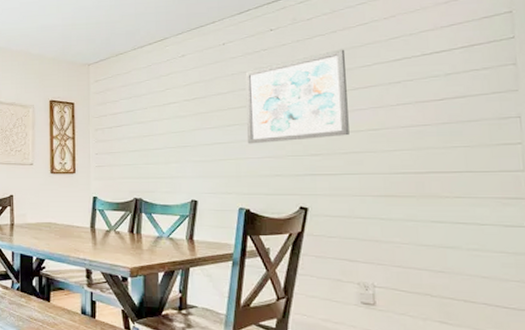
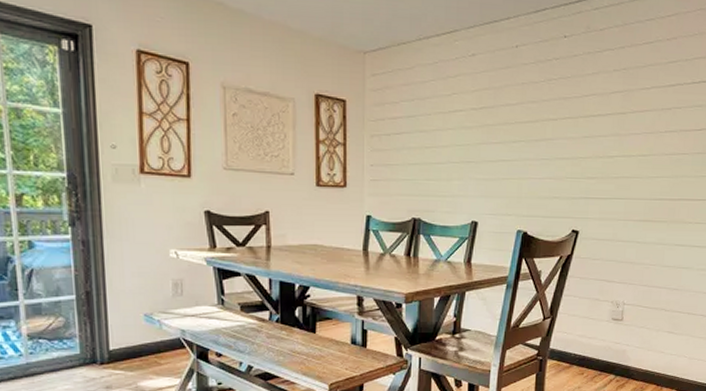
wall art: present [245,49,350,144] -> none [532,67,630,164]

